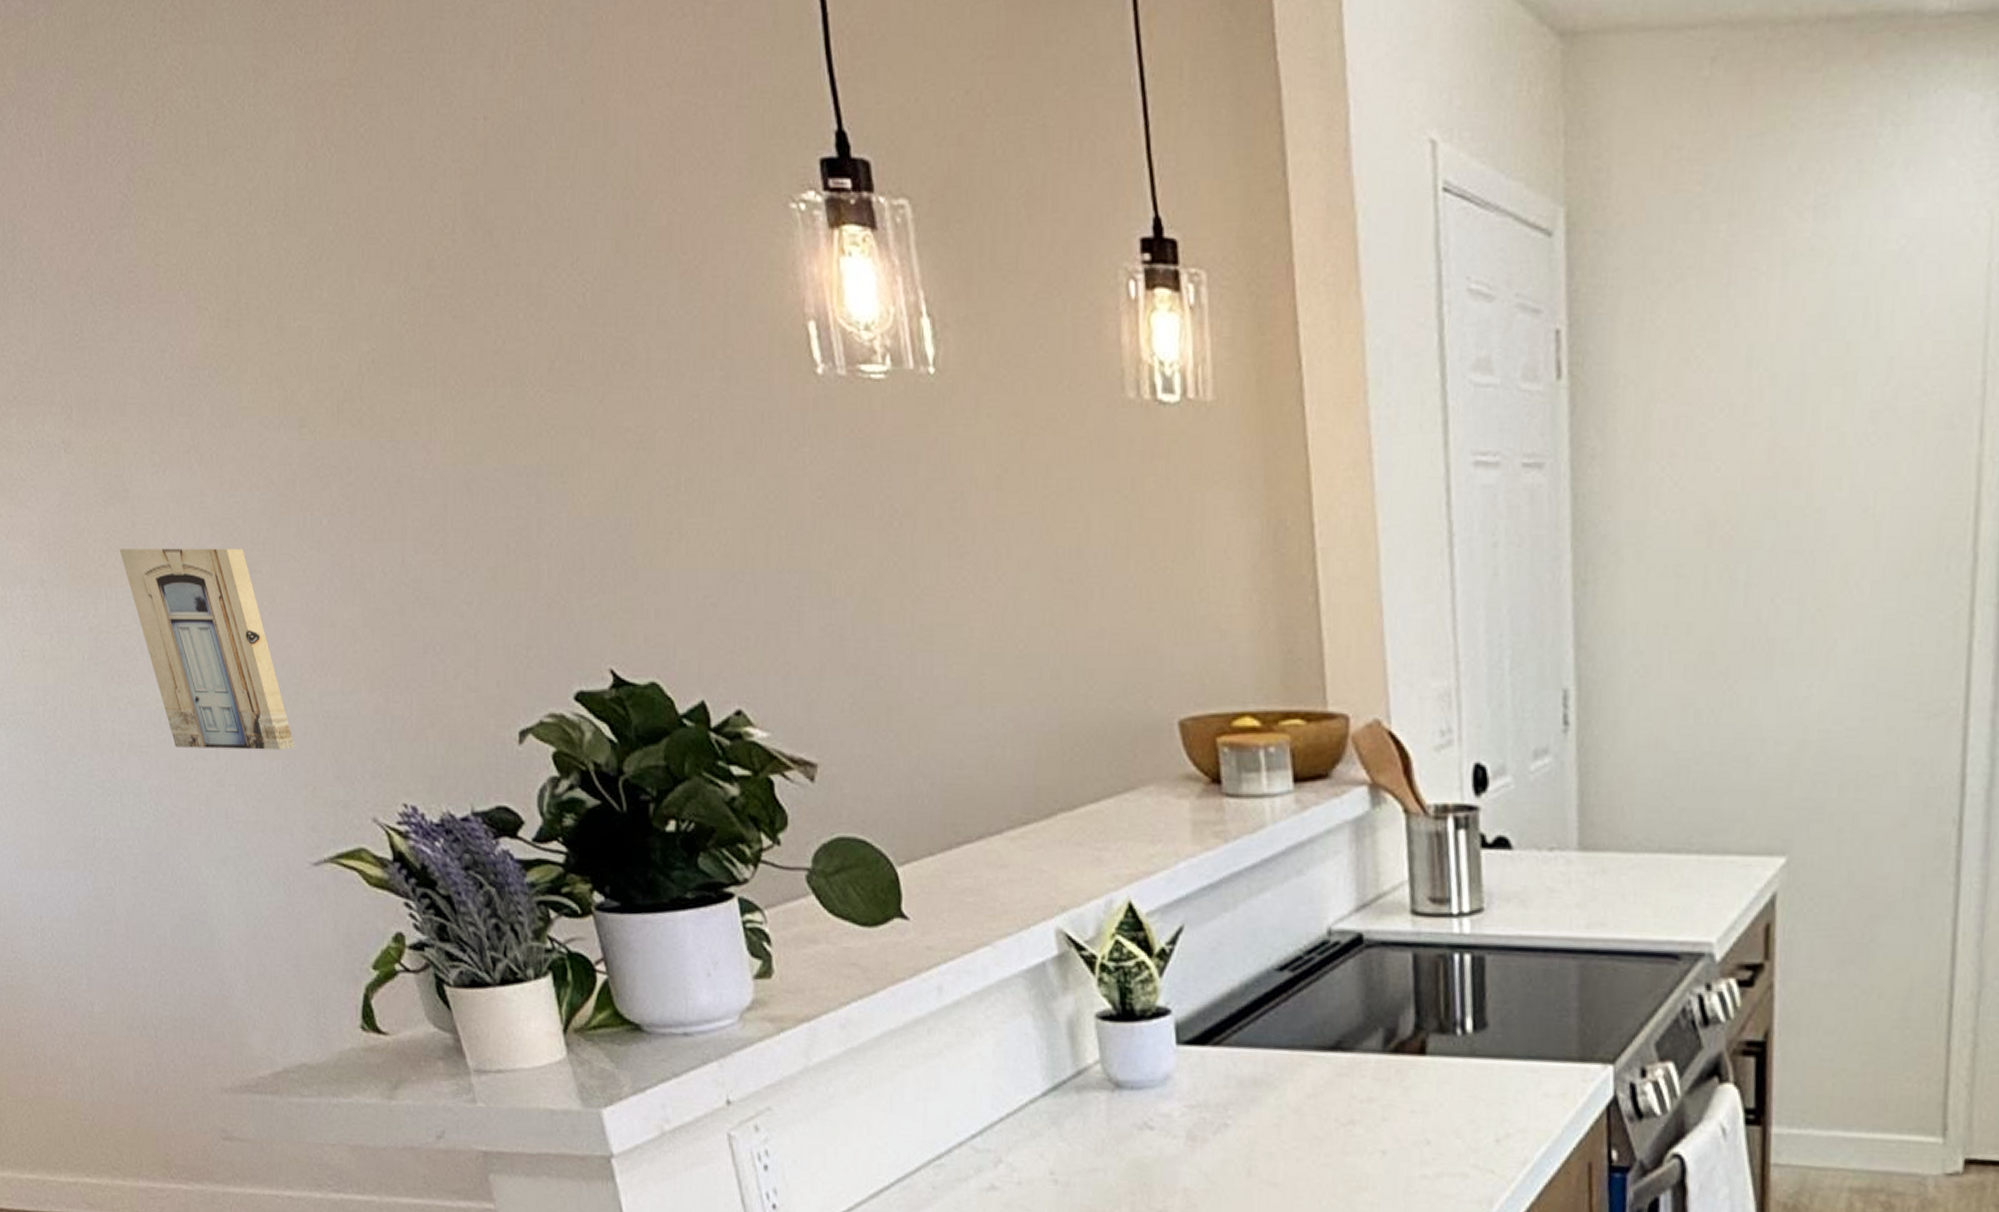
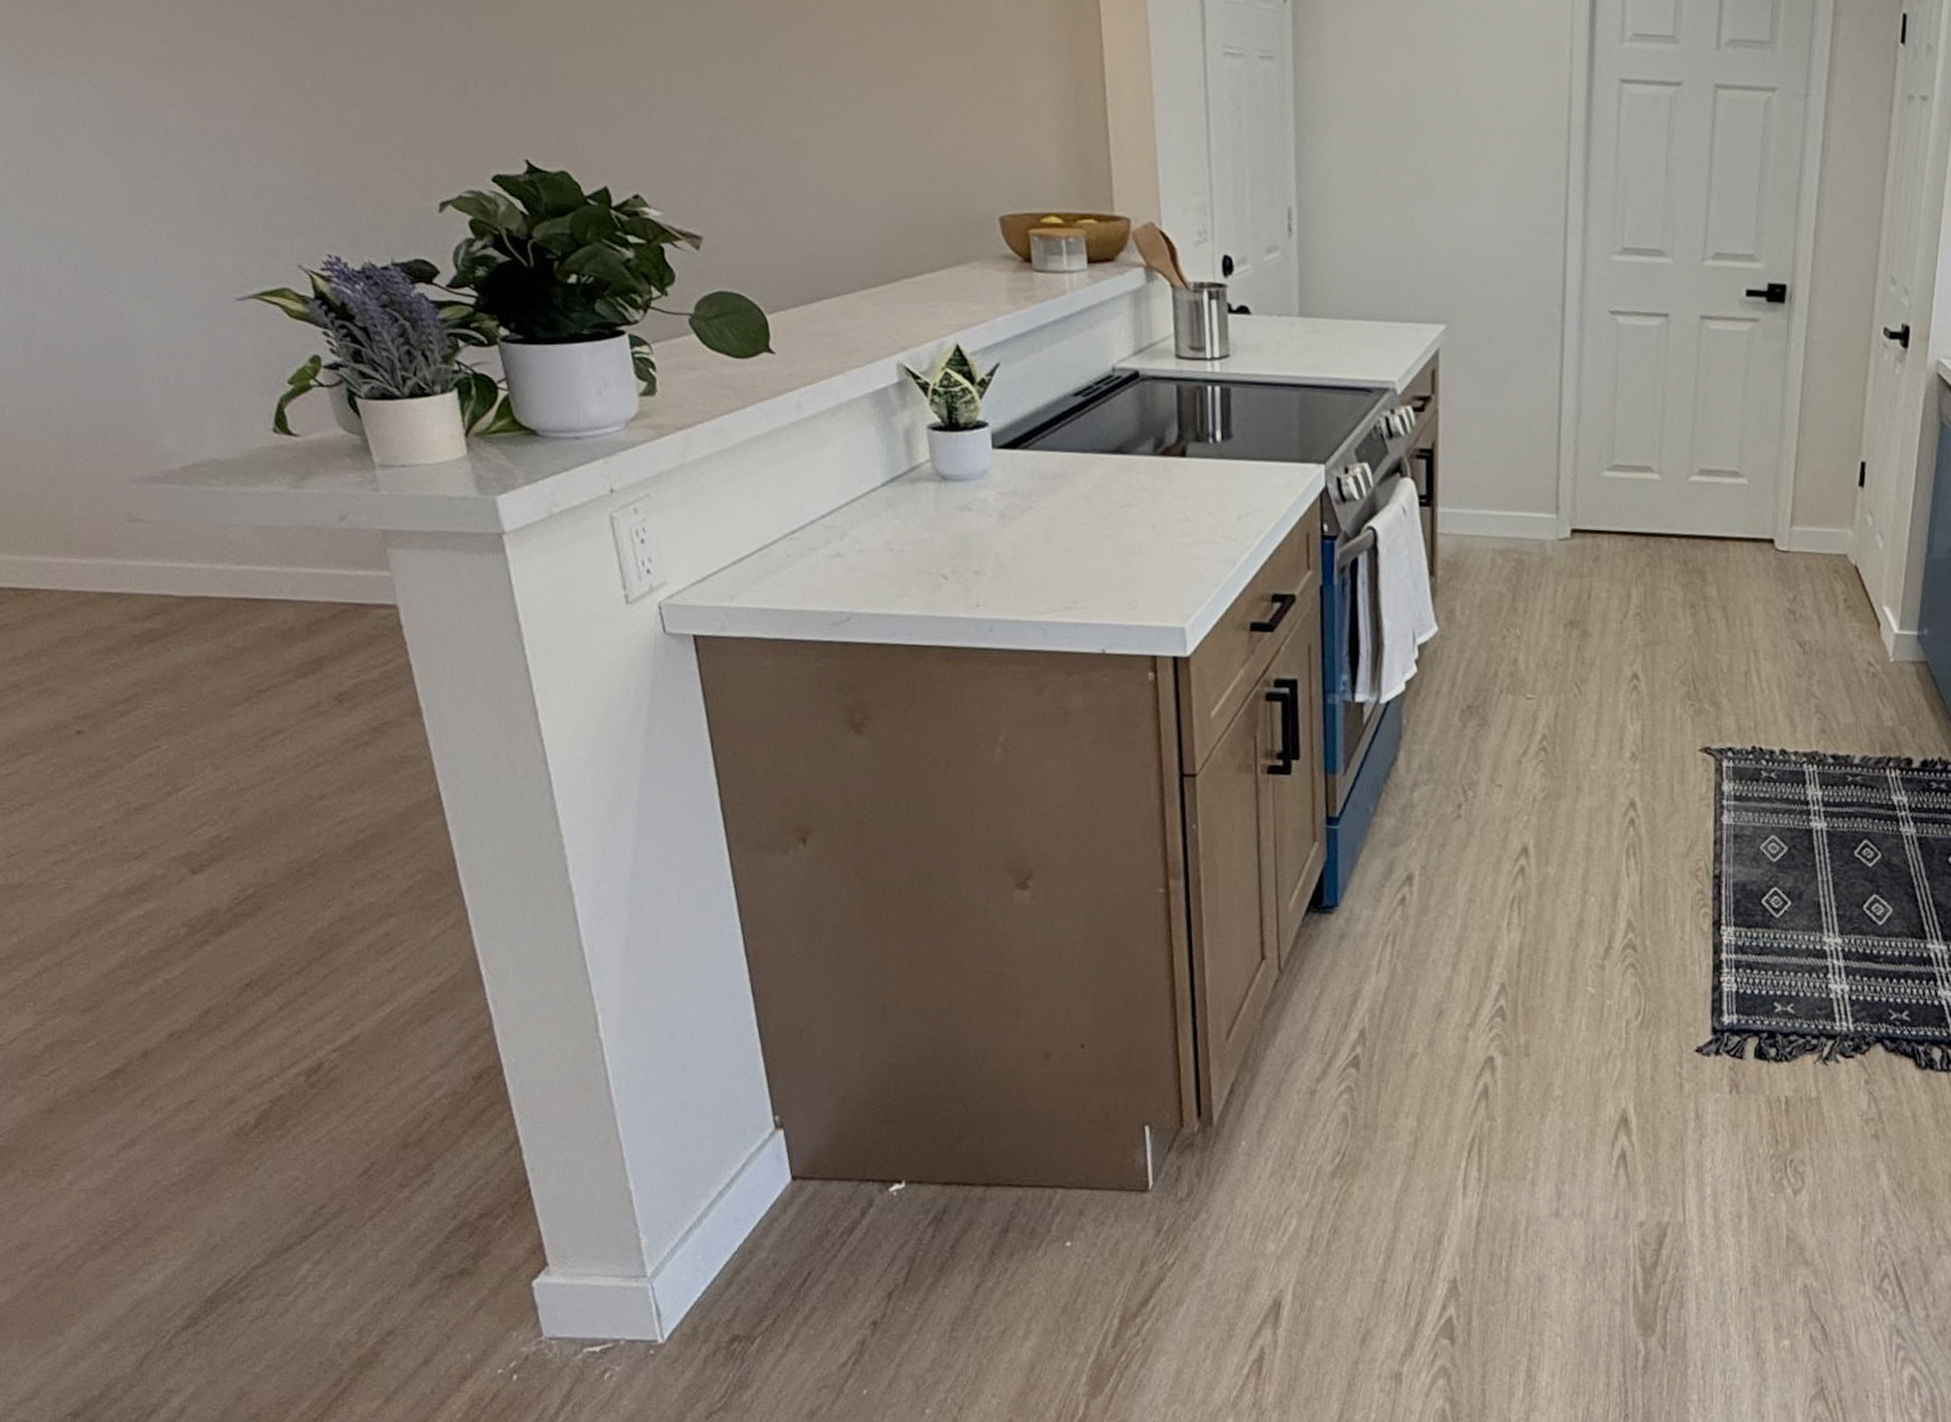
wall art: present [119,547,295,751] -> none [68,44,228,209]

